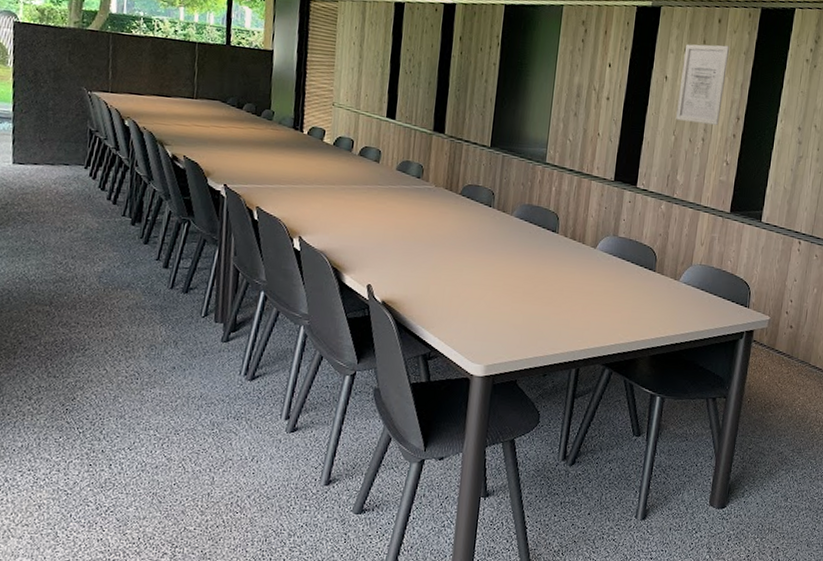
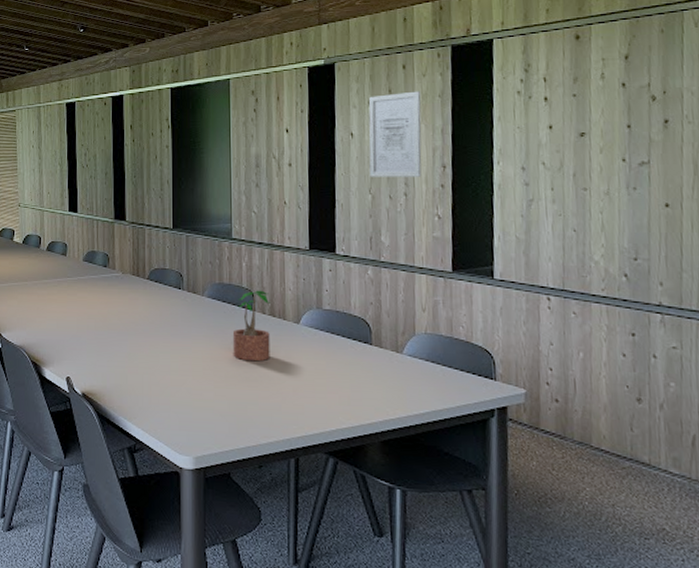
potted plant: none [532,214,573,281] -> present [232,290,270,362]

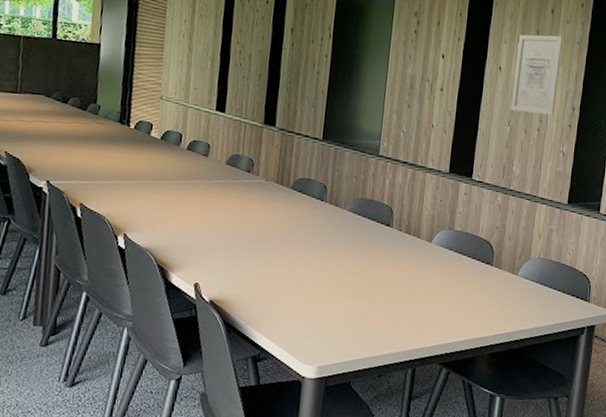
potted plant: present [232,290,270,362] -> none [366,207,408,277]

